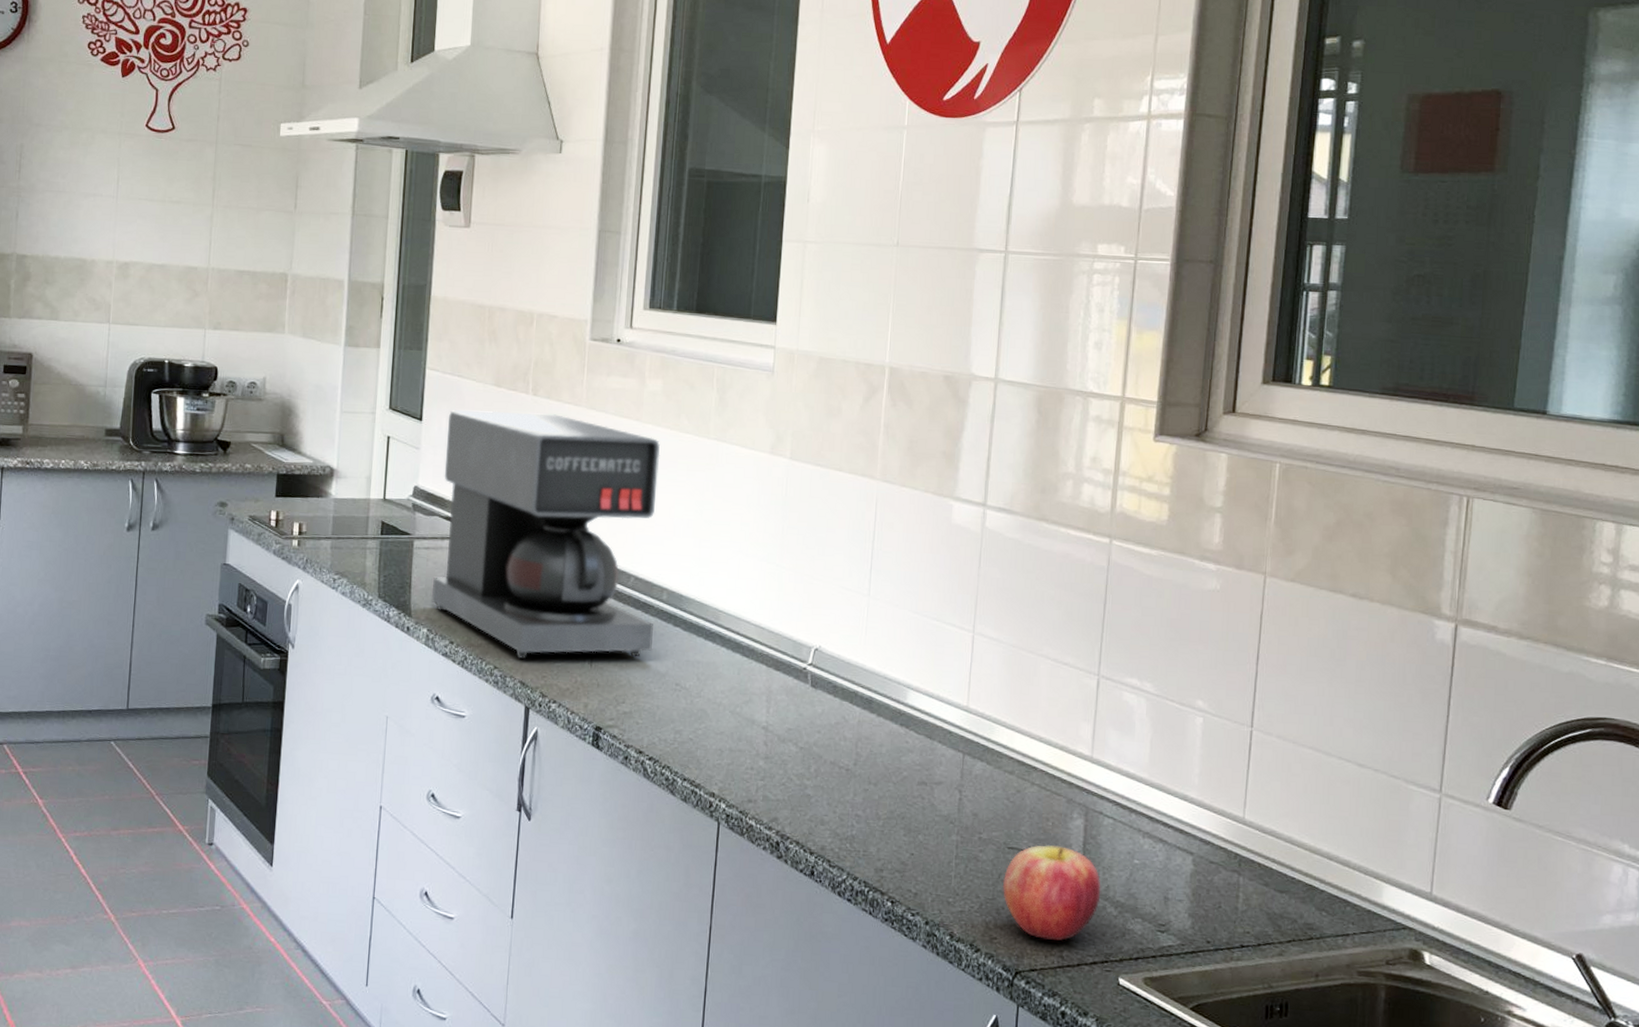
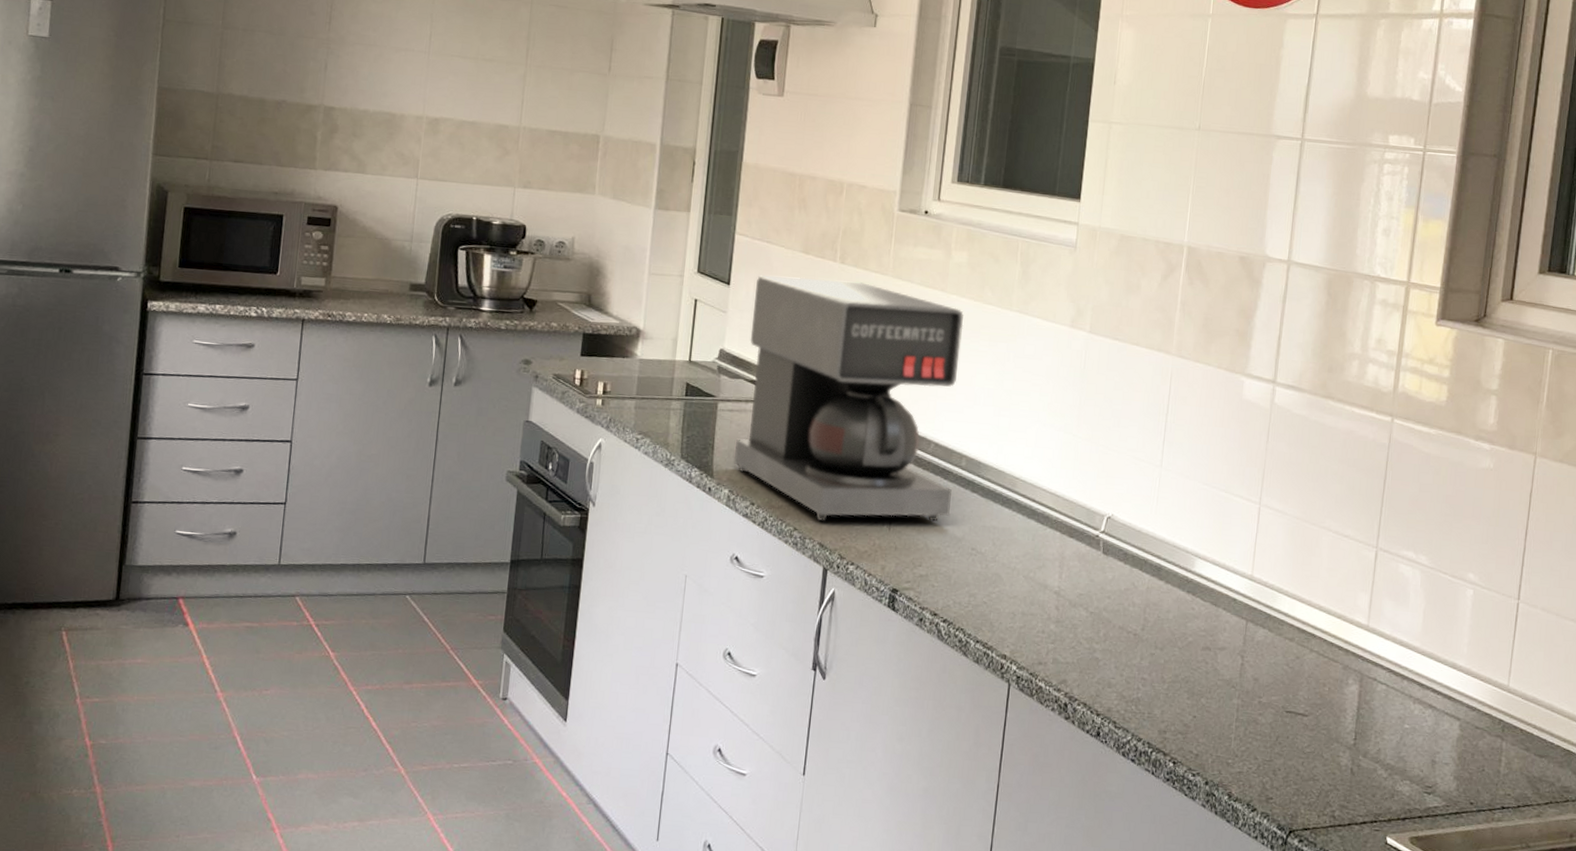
apple: present [1002,845,1101,941] -> none [1279,709,1373,801]

